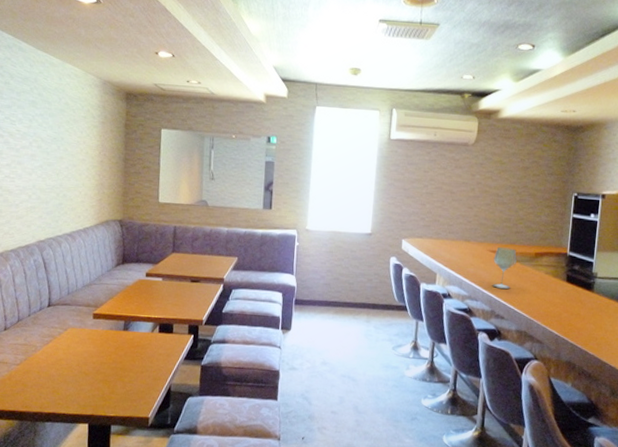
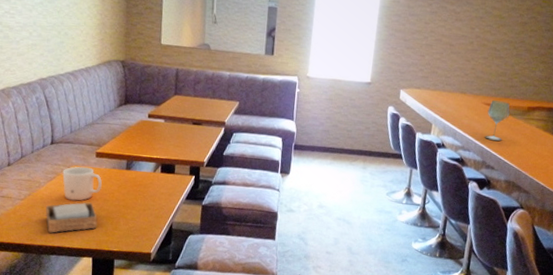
napkin holder: none [41,365,94,399] -> present [46,202,97,233]
mug: none [59,328,99,365] -> present [62,166,102,201]

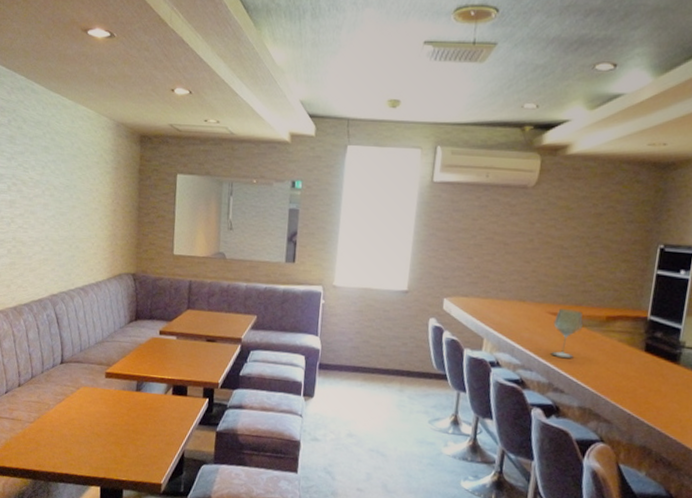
napkin holder: present [46,202,97,233] -> none [54,426,106,459]
mug: present [62,166,102,201] -> none [71,387,111,425]

